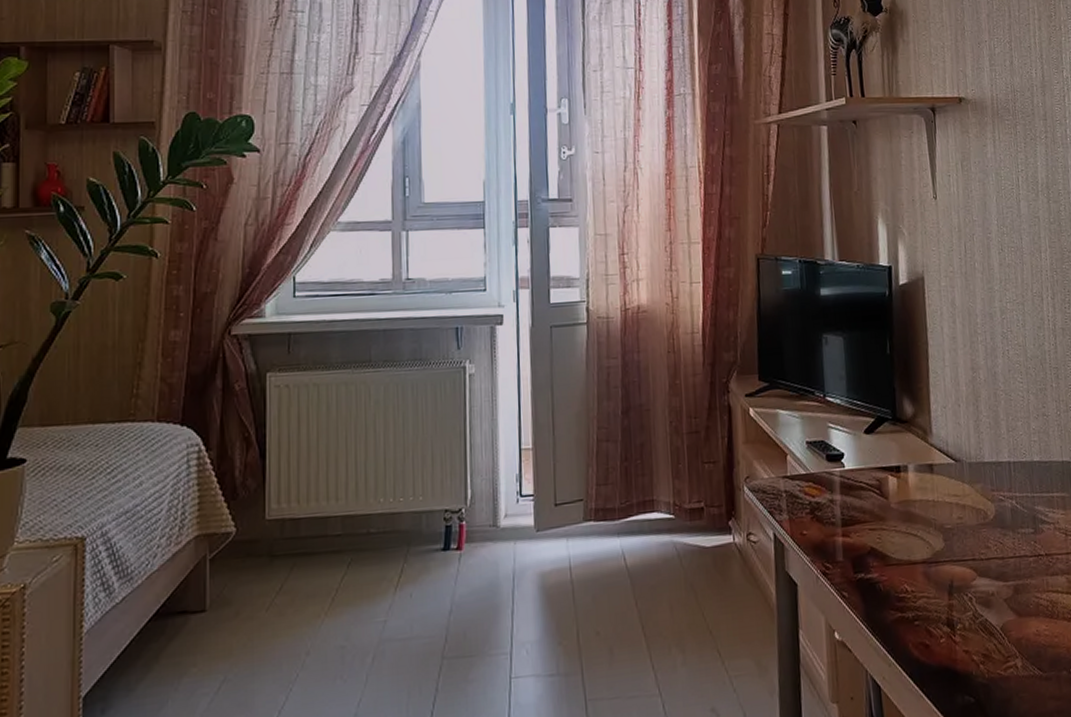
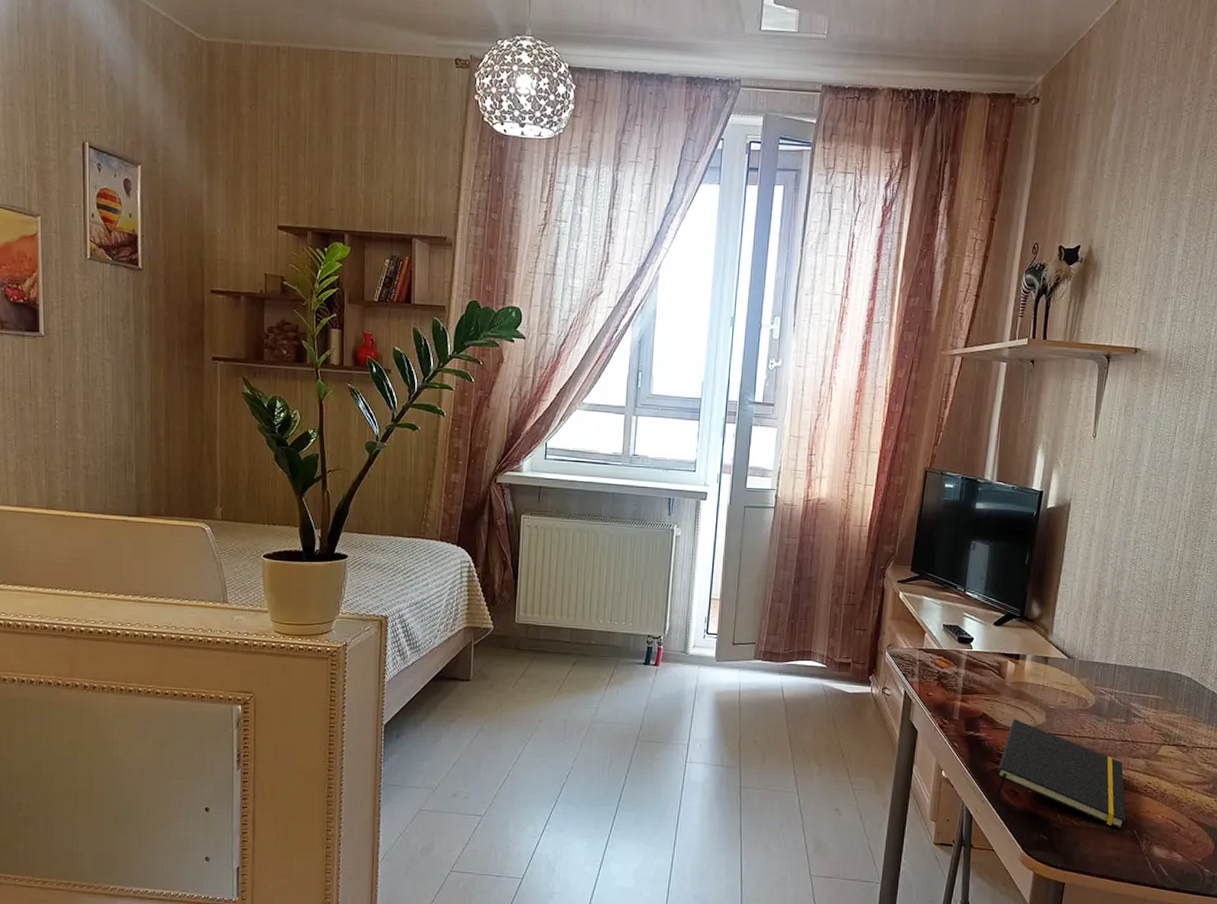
notepad: none [899,549,1060,672] -> present [995,719,1126,829]

